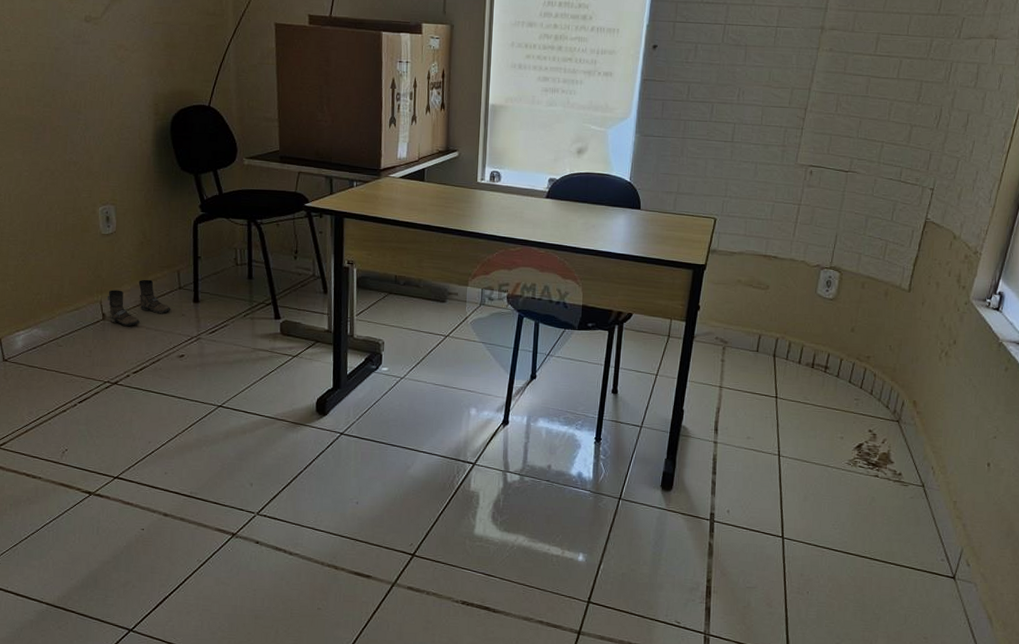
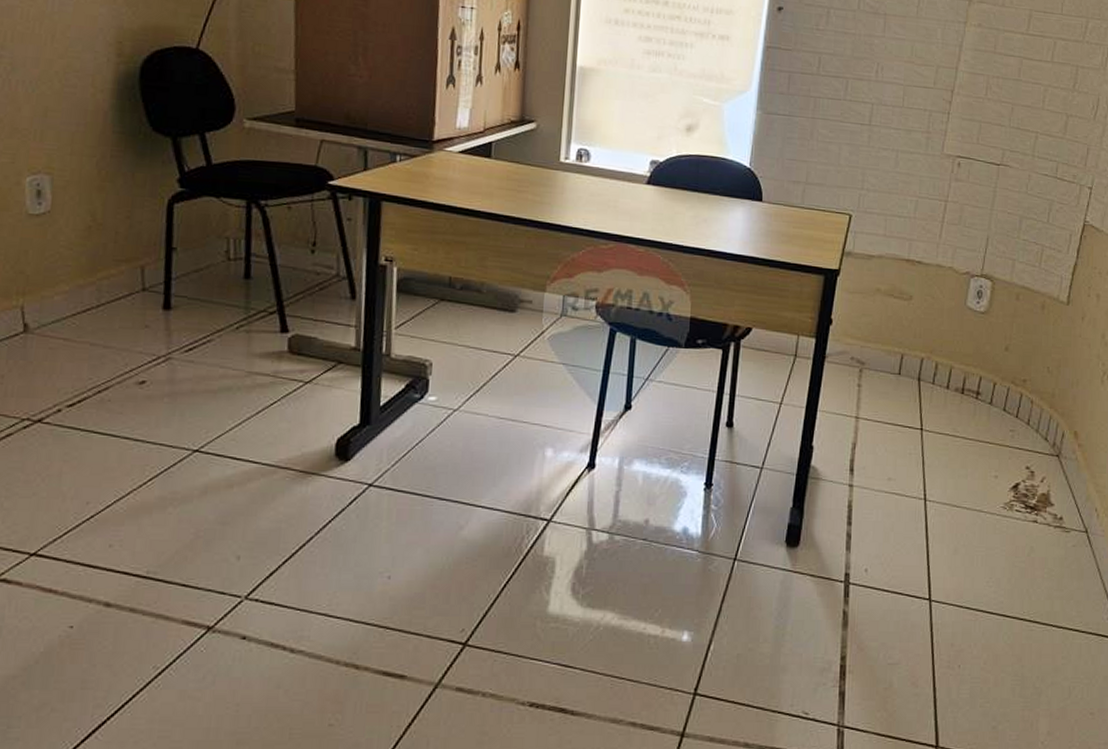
boots: present [107,279,171,326] -> none [32,277,129,341]

